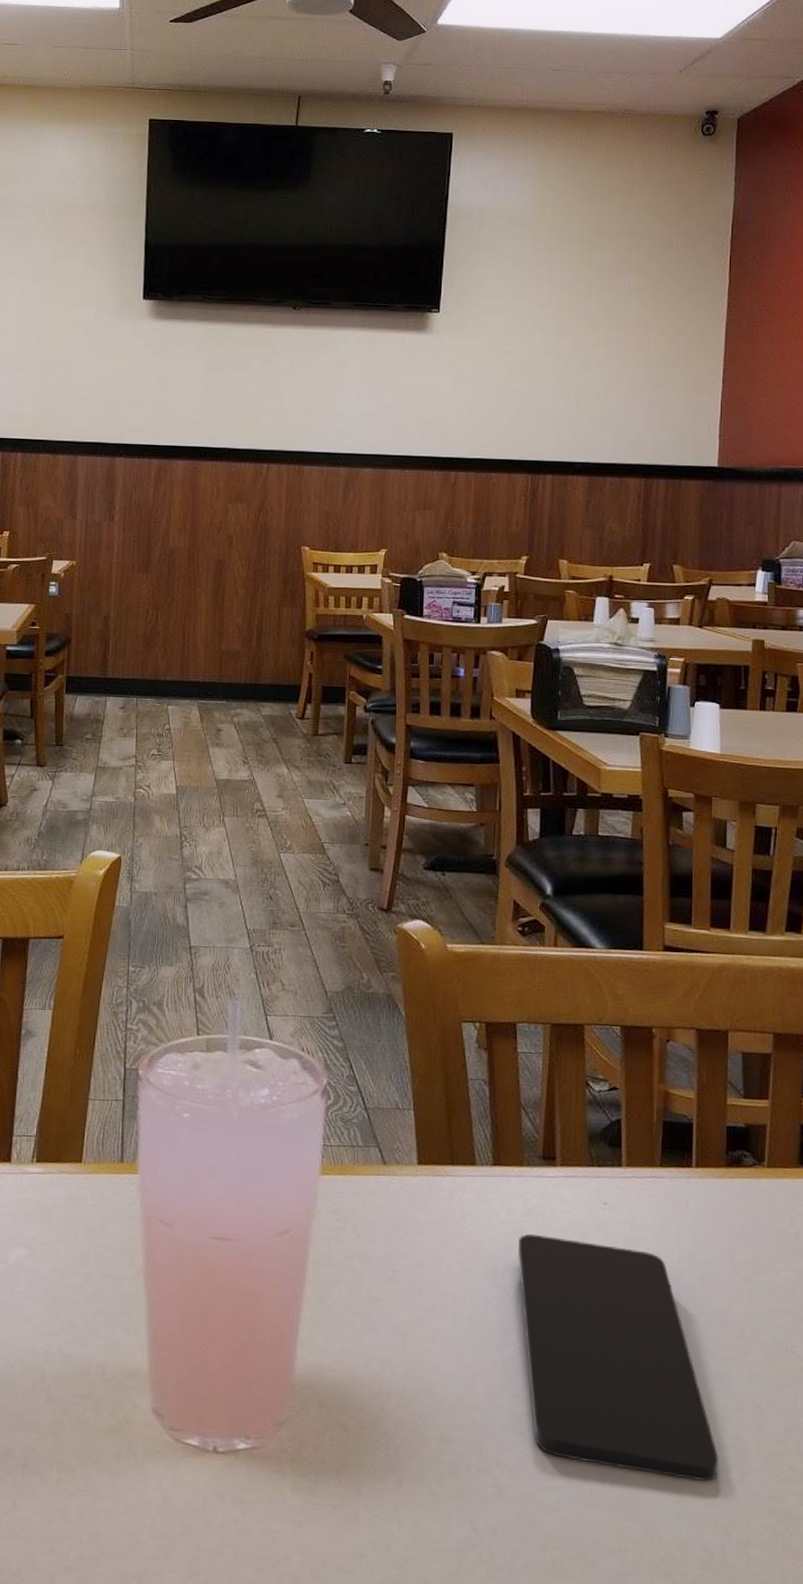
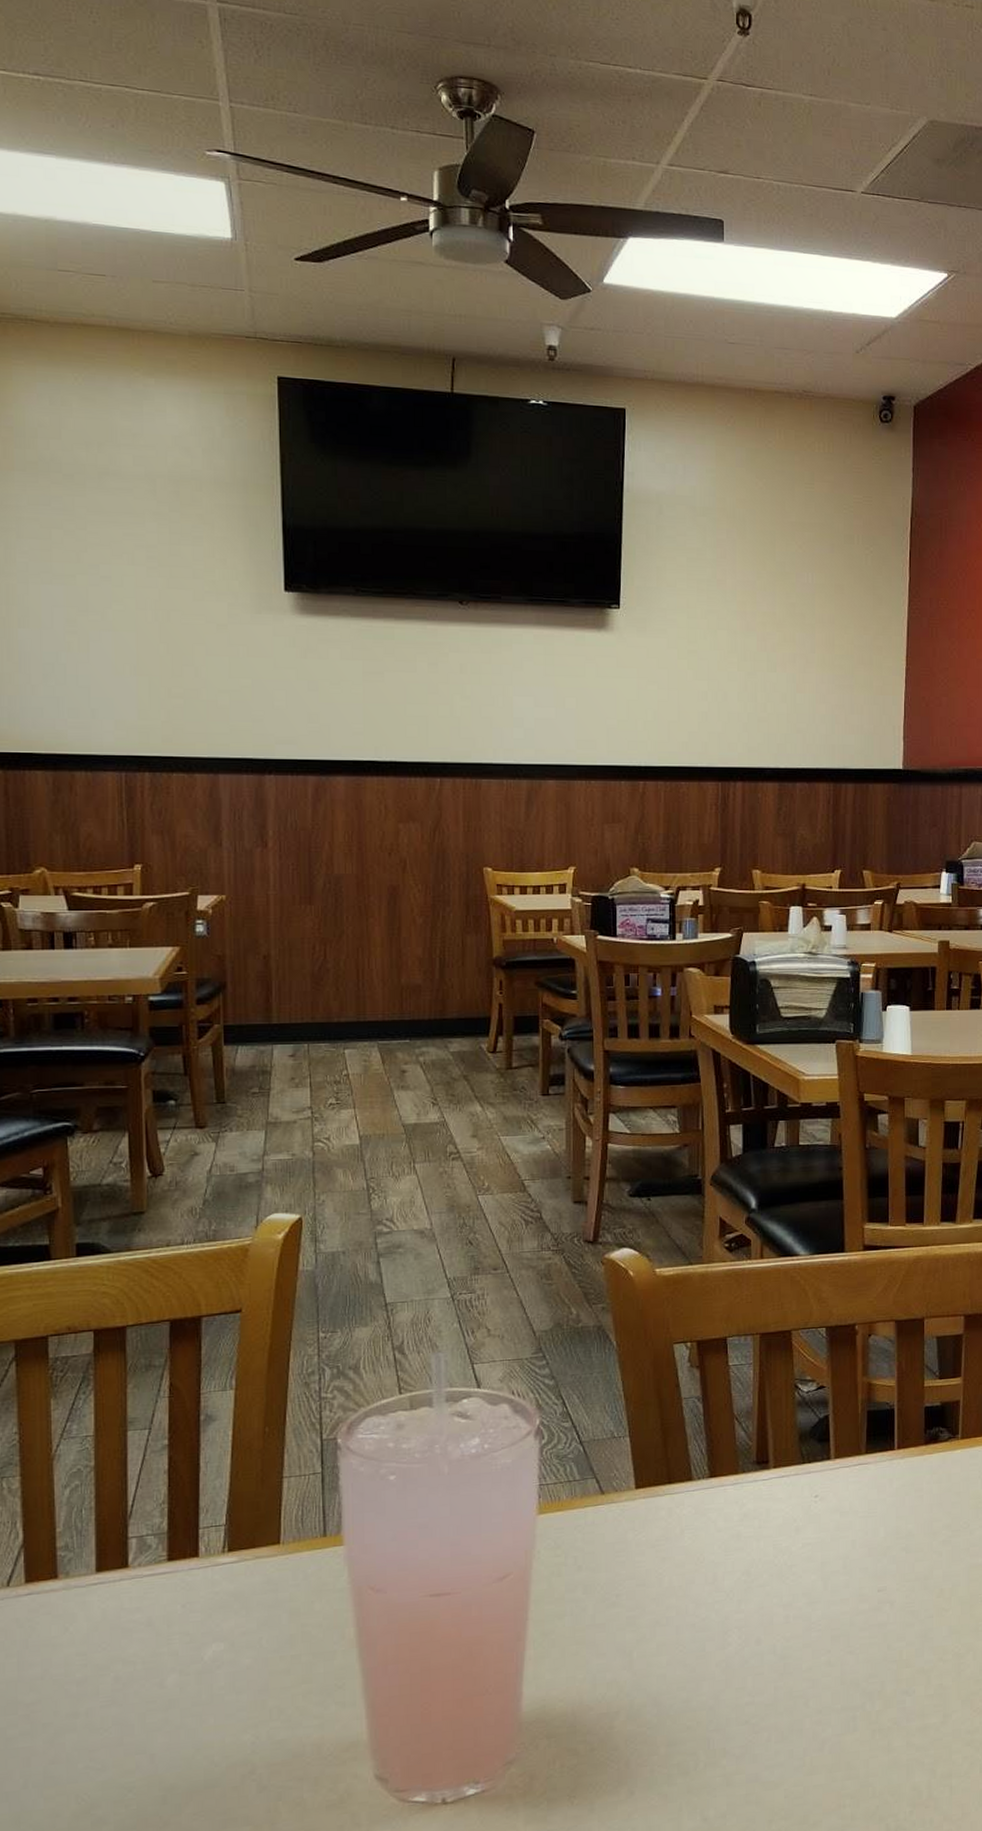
smartphone: present [517,1234,719,1481] -> none [735,1533,924,1737]

